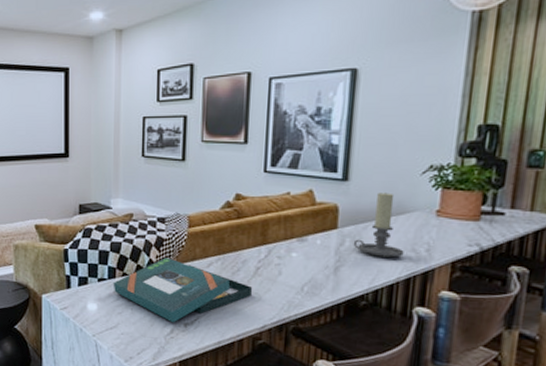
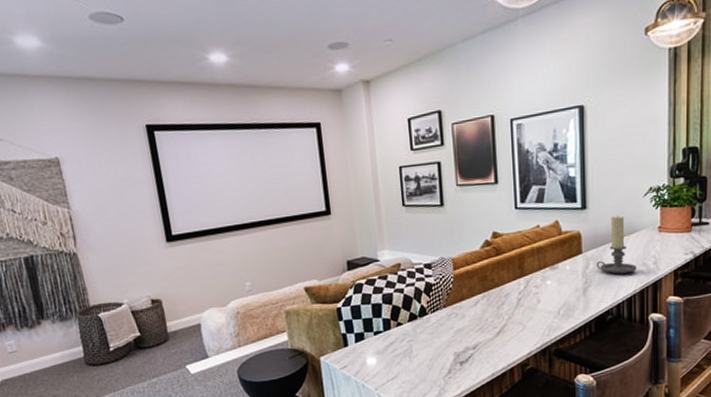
board game: present [113,257,253,323] -> none [389,301,517,364]

